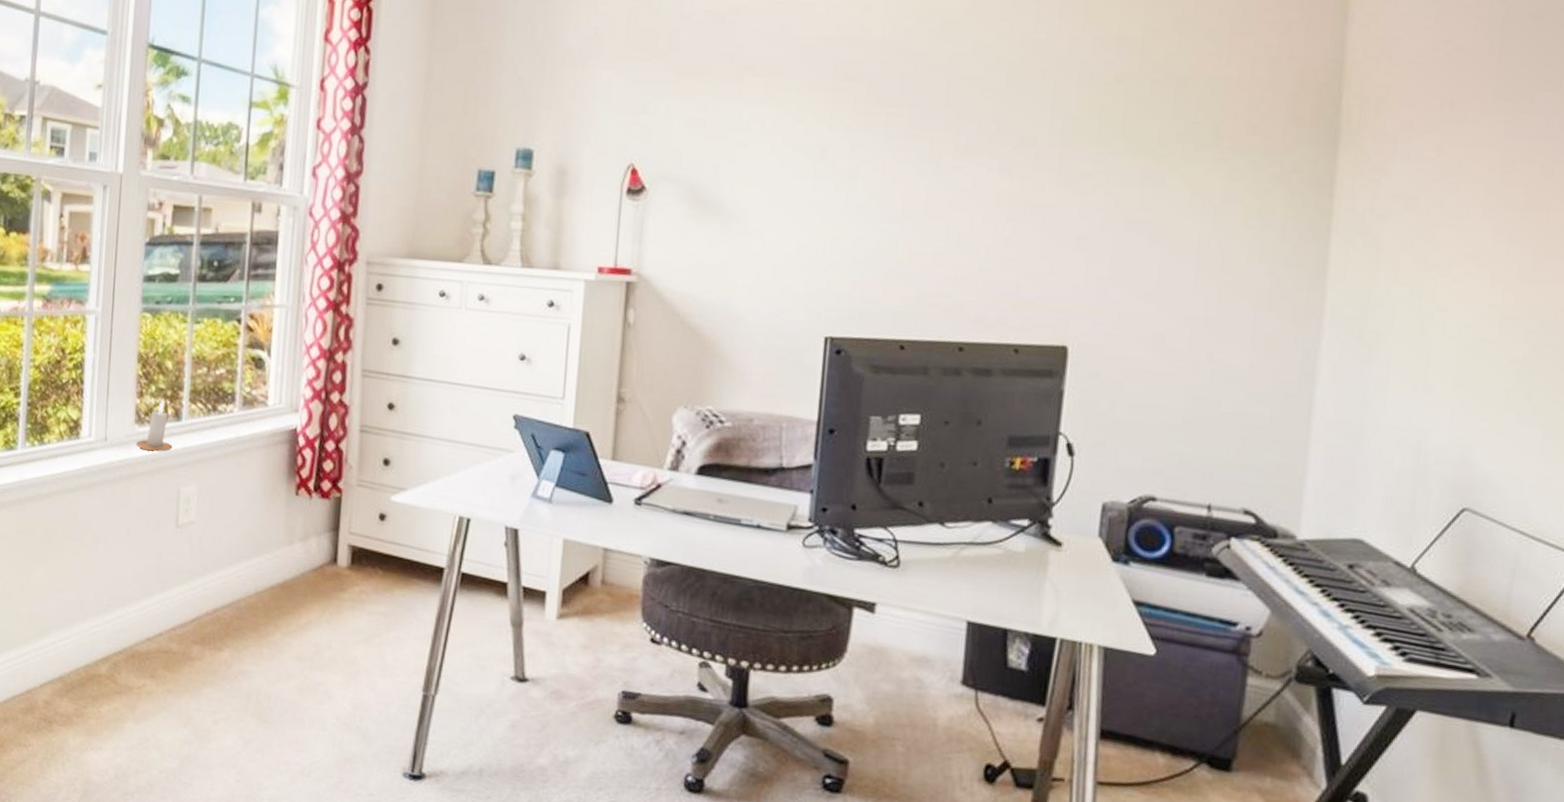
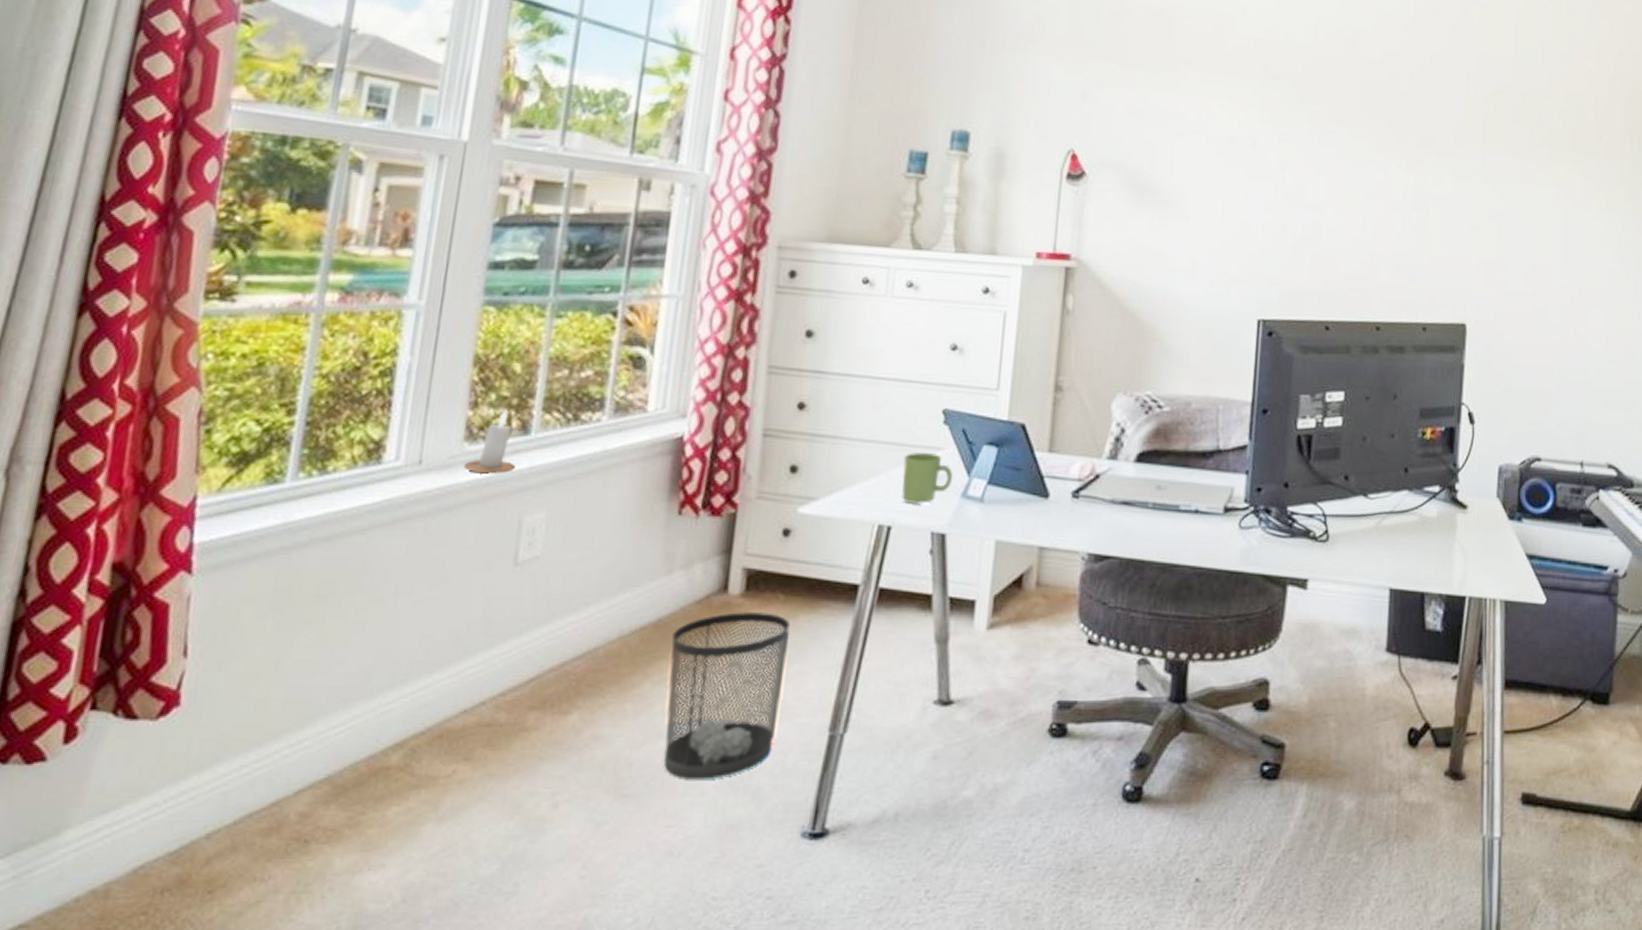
waste bin: none [293,582,388,718] -> present [663,612,790,779]
mug: none [478,453,524,501] -> present [901,453,954,504]

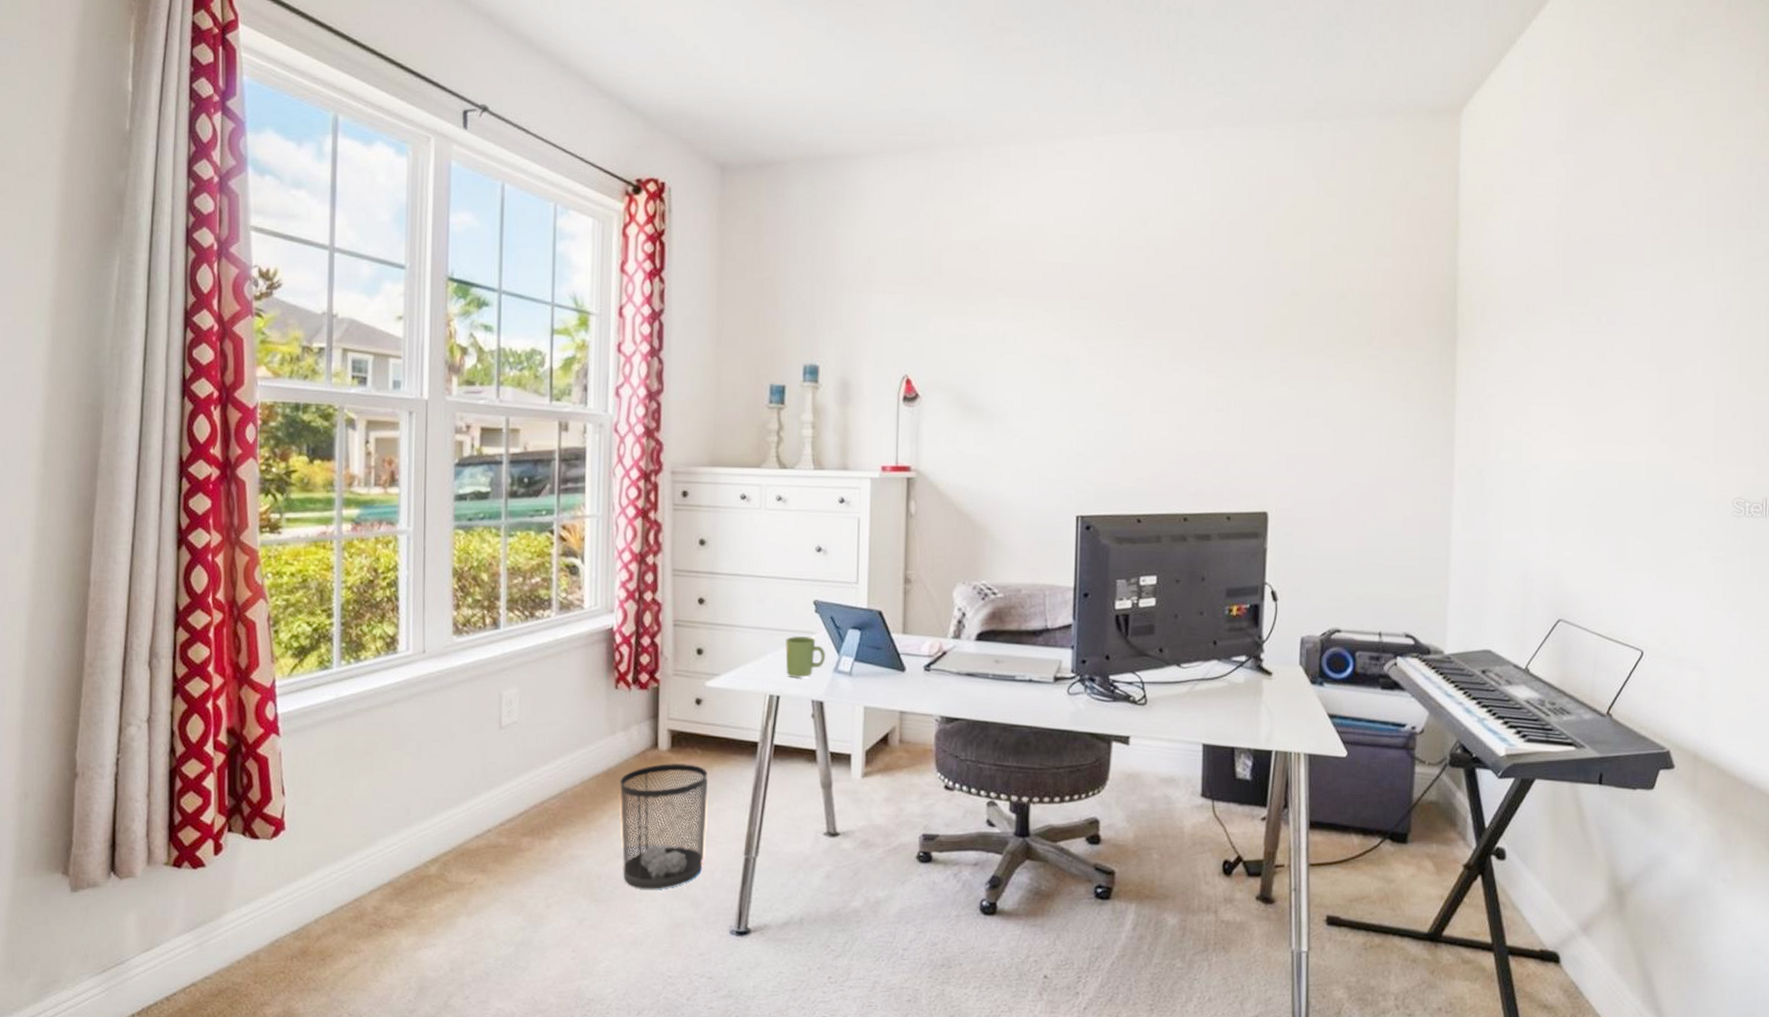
candle: present [463,408,516,474] -> none [454,609,493,660]

